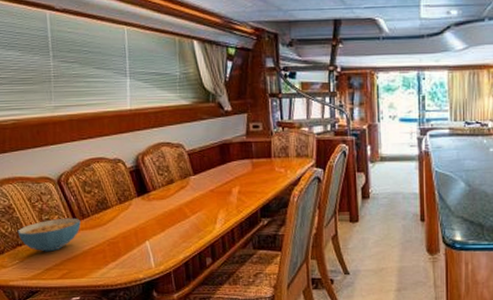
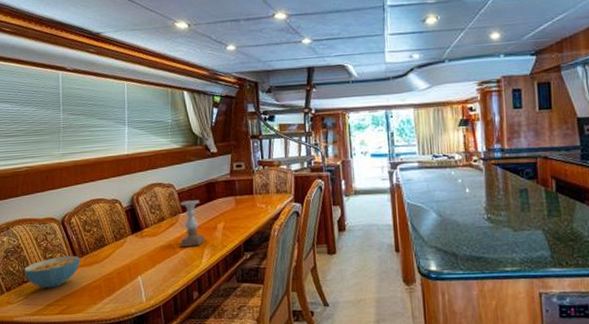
candle holder: none [191,162,219,212] -> present [179,200,206,248]

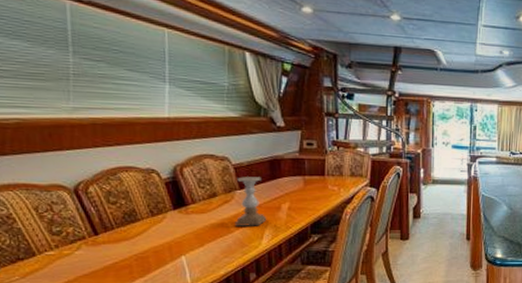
cereal bowl: present [23,255,80,288] -> none [18,230,103,267]

